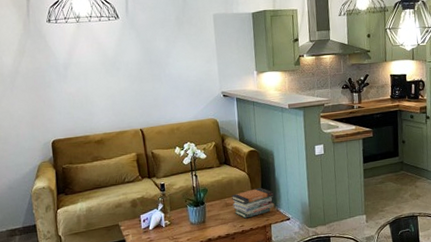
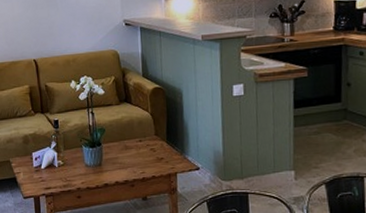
book stack: present [232,187,275,219] -> none [132,130,182,165]

